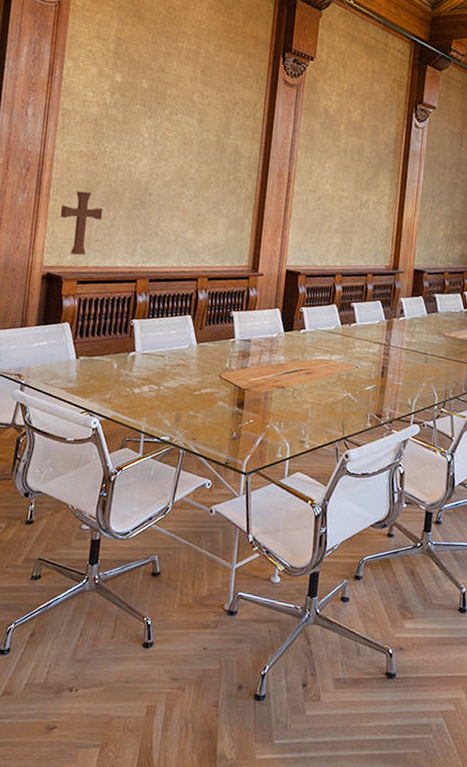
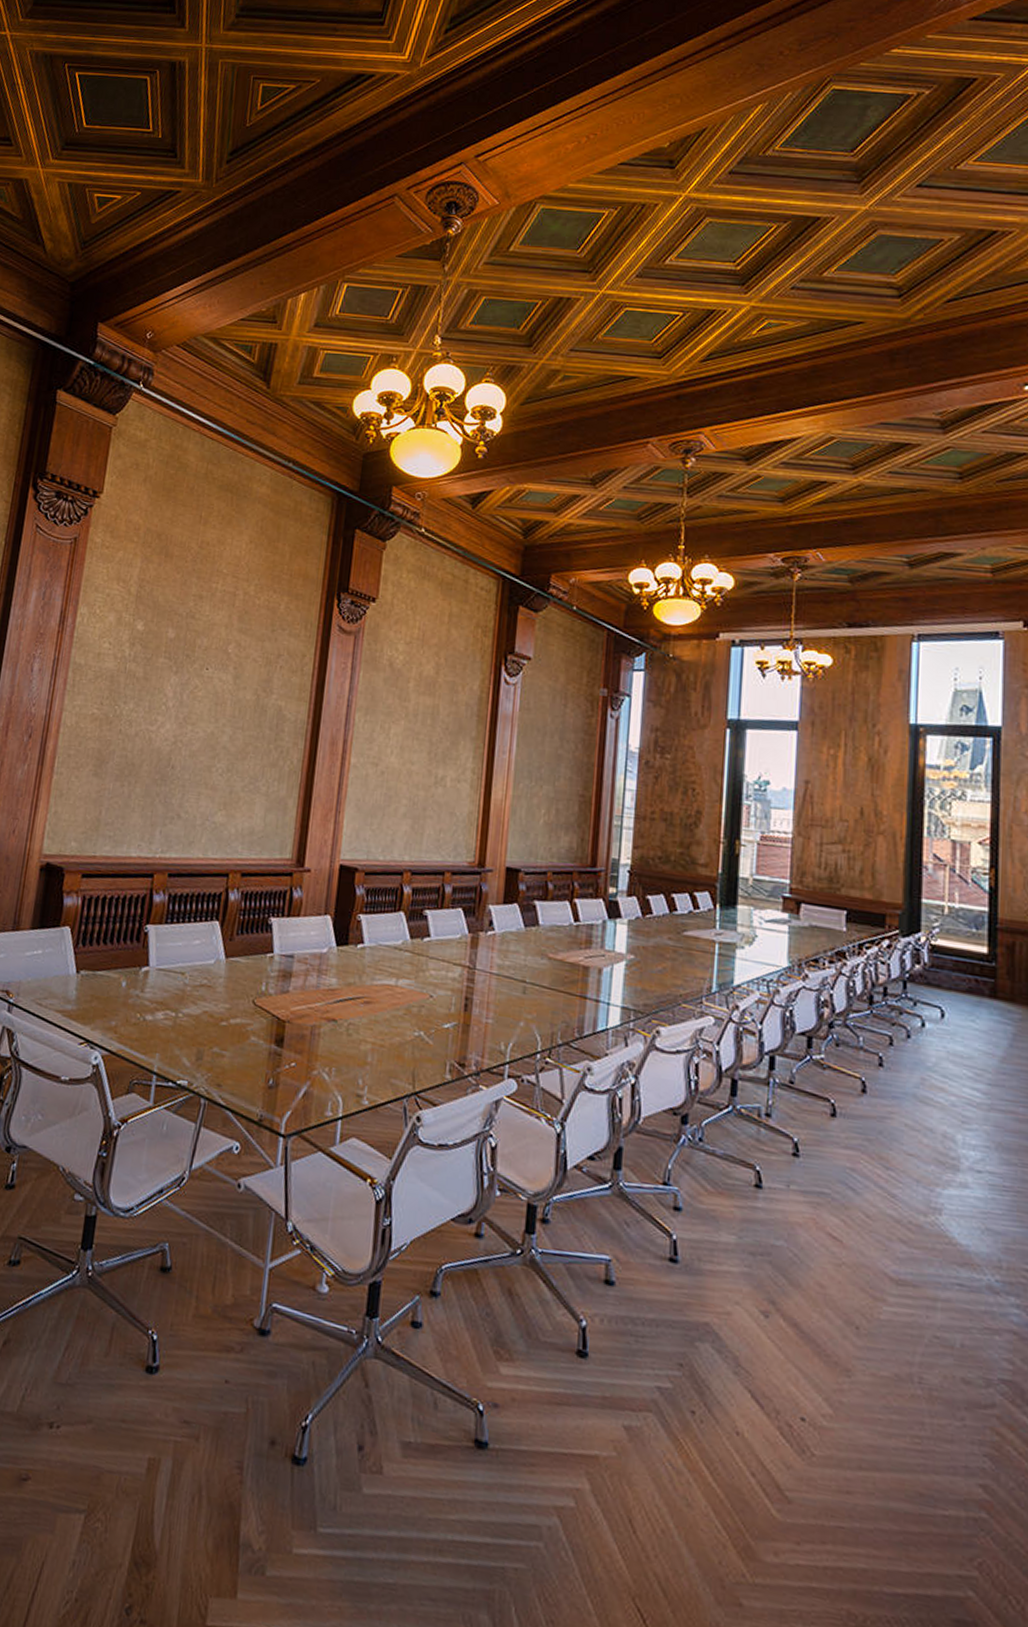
decorative cross: present [60,191,103,255] -> none [65,762,116,842]

